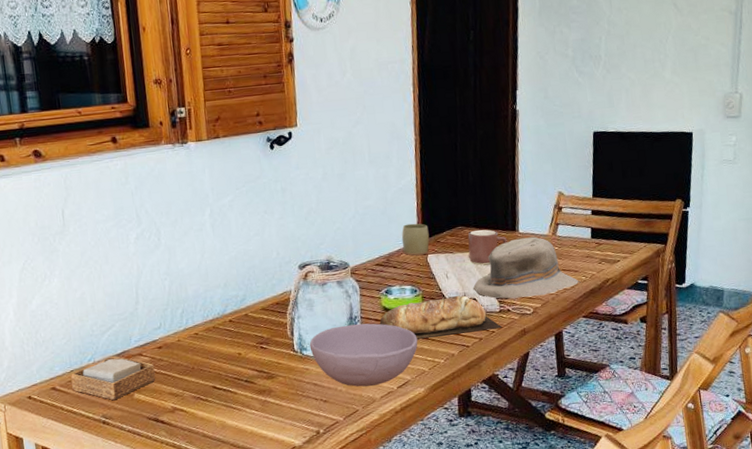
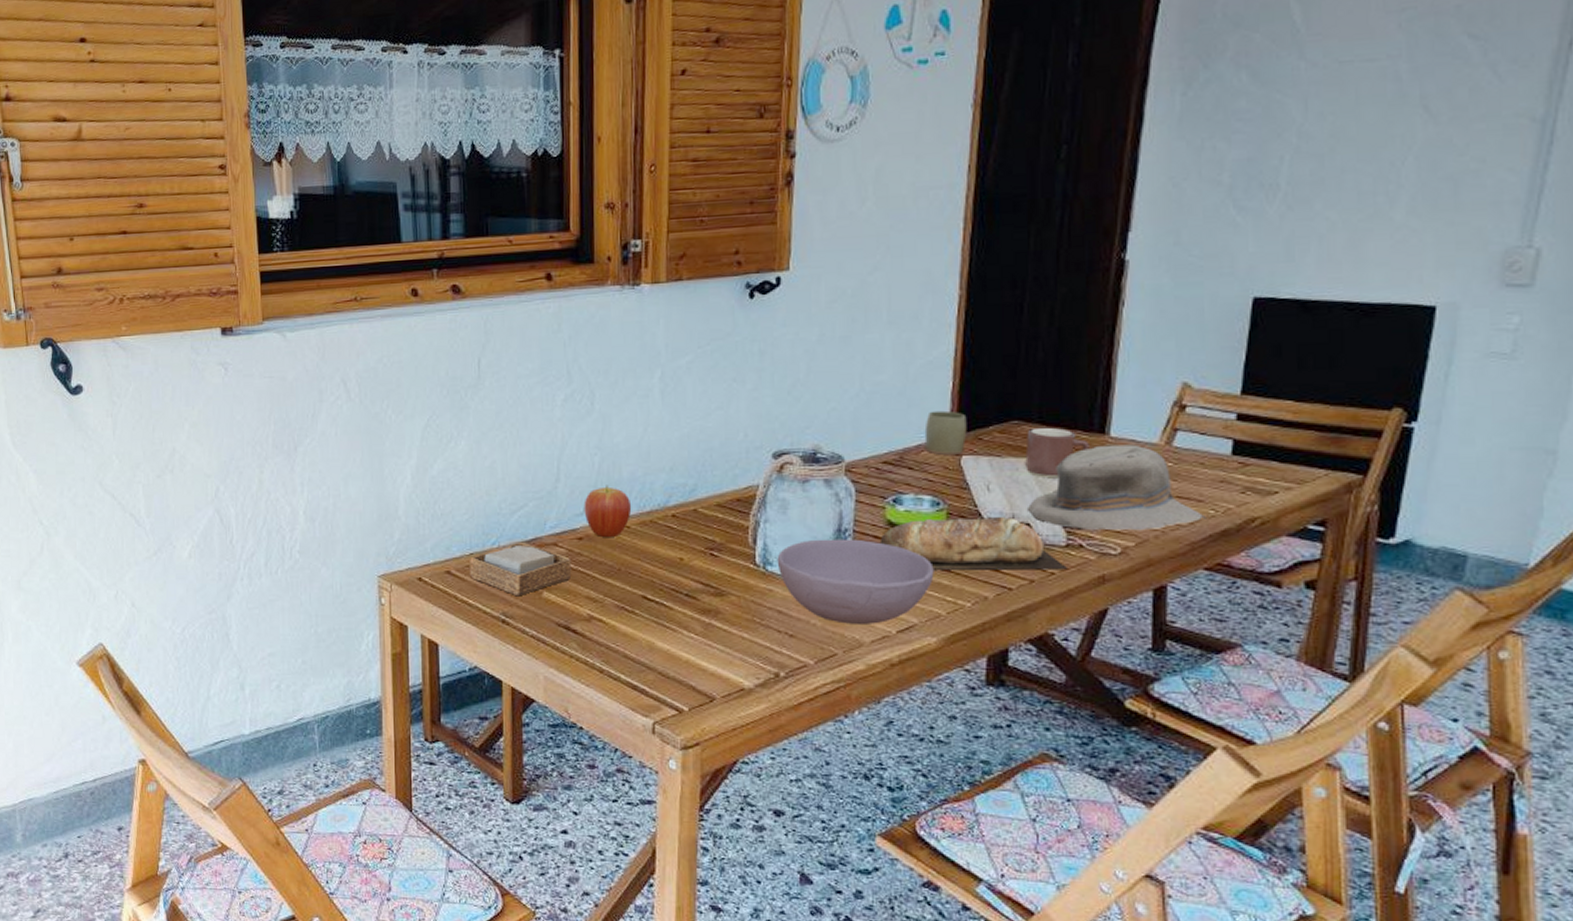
fruit: none [160,302,198,345] -> present [584,485,632,538]

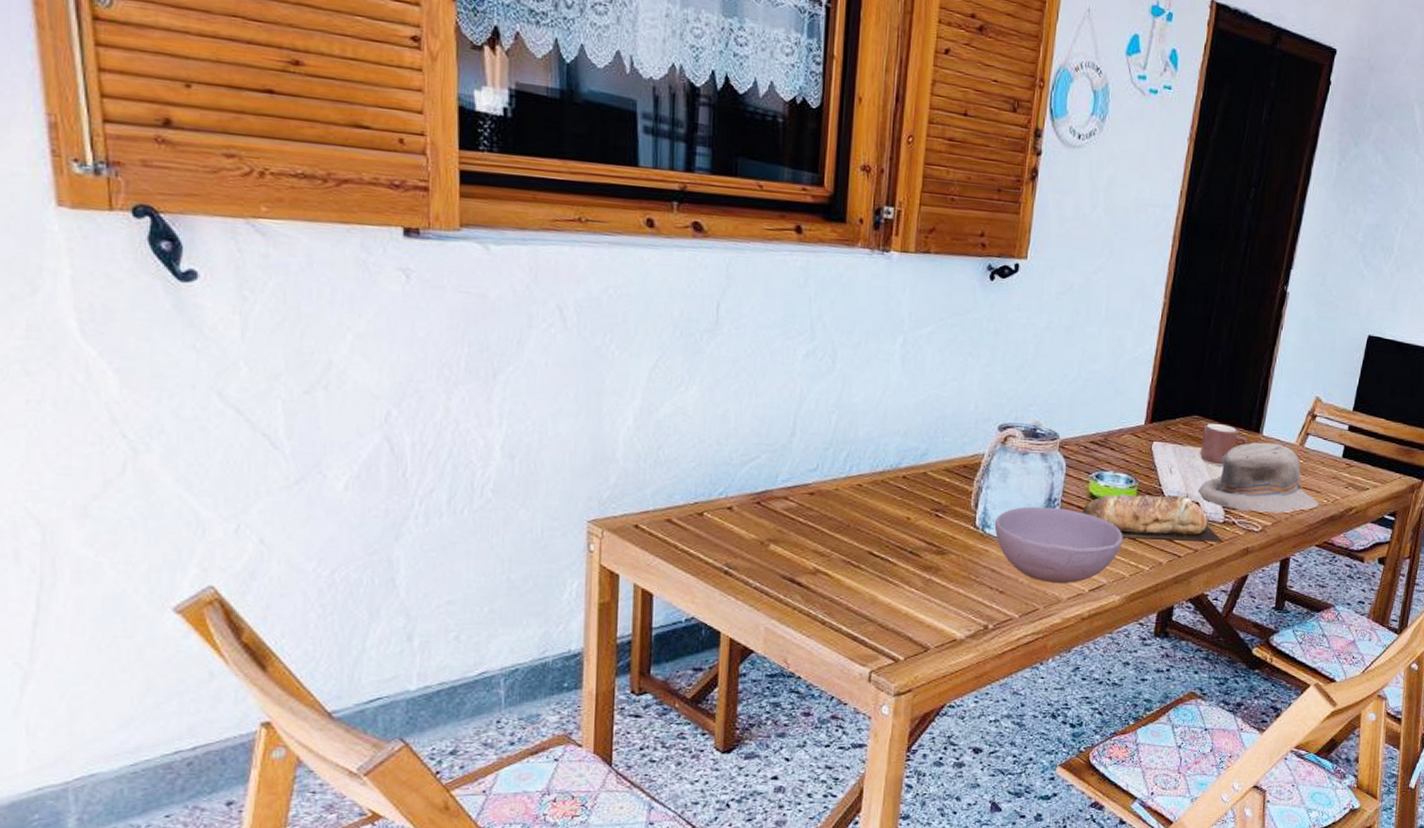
napkin holder: present [470,541,572,597] -> none [693,493,801,548]
fruit: present [584,485,632,538] -> none [817,443,865,495]
mug: present [924,410,967,455] -> none [1125,400,1160,440]

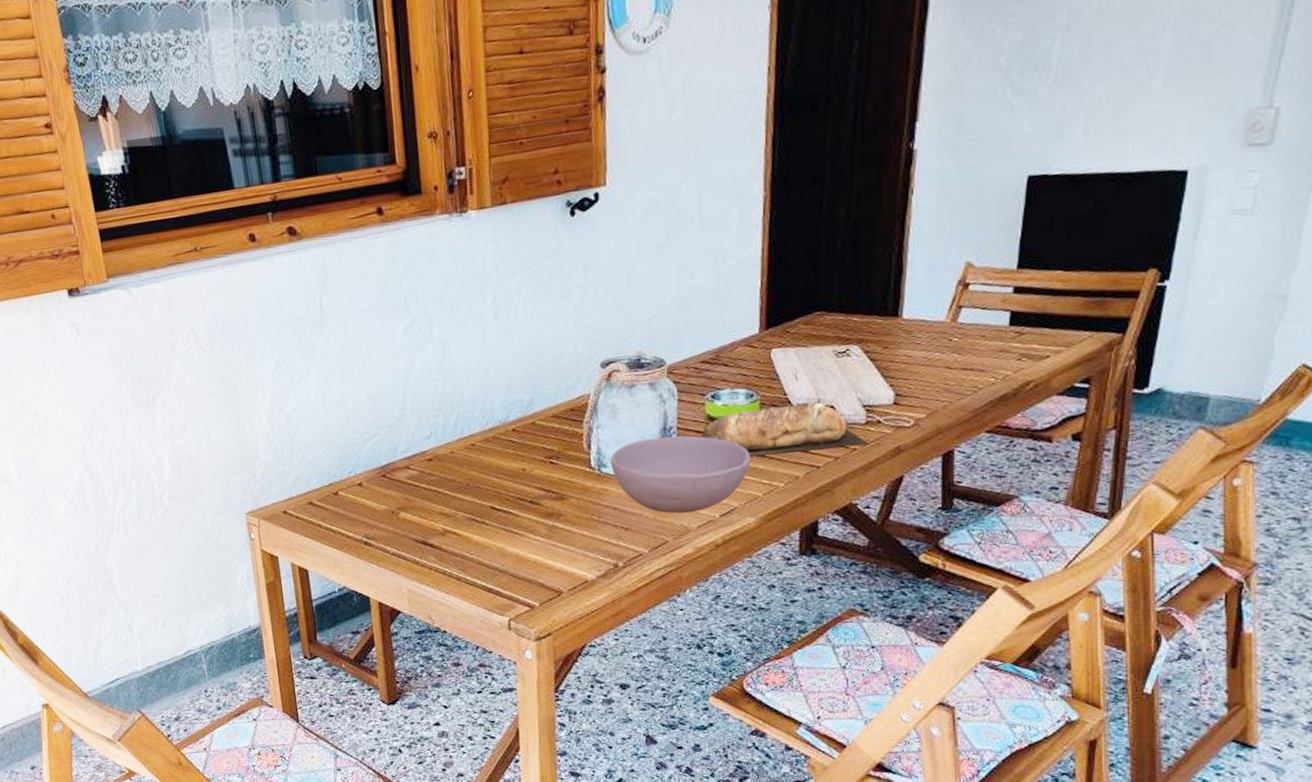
hat: present [1199,442,1321,513] -> none [832,324,988,407]
mug: present [1200,422,1248,466] -> none [828,314,885,363]

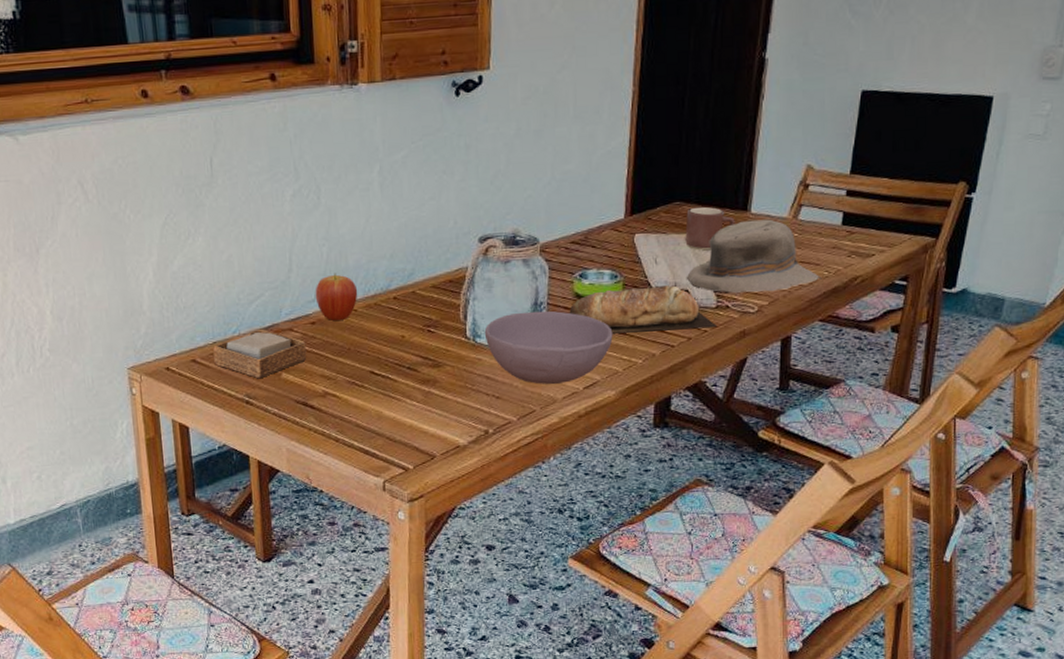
napkin holder: none [330,468,425,519] -> present [213,329,307,379]
fruit: none [430,407,475,457] -> present [315,273,358,321]
mug: none [828,314,885,363] -> present [685,206,735,251]
hat: none [832,324,988,407] -> present [687,219,822,293]

